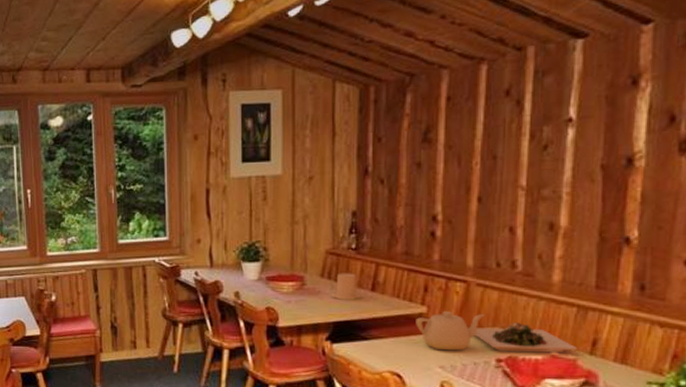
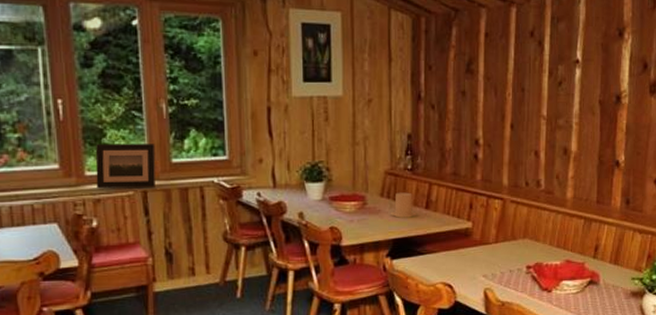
picture frame: none [55,226,105,267] -> present [95,144,156,189]
teapot: present [416,311,486,351] -> none [463,226,518,261]
salad: present [475,321,578,353] -> none [510,233,585,260]

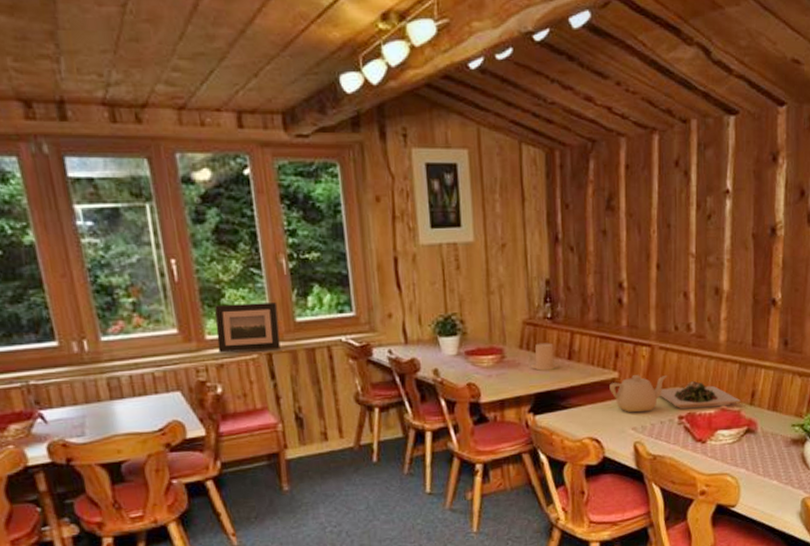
teapot: none [463,226,518,261] -> present [609,375,668,413]
salad: none [510,233,585,260] -> present [660,380,741,410]

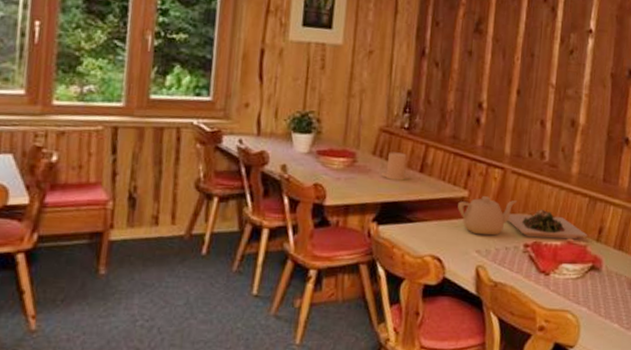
picture frame: present [215,302,281,353] -> none [63,71,135,124]

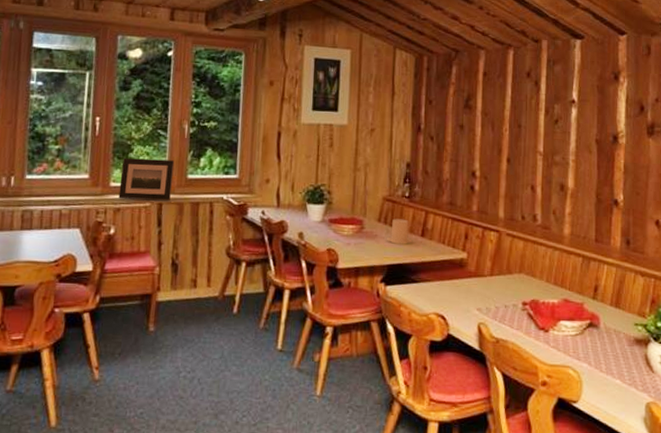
picture frame: none [63,71,135,124] -> present [118,158,175,201]
teapot: present [457,196,518,236] -> none [458,257,514,294]
salad: present [508,209,588,240] -> none [505,268,584,298]

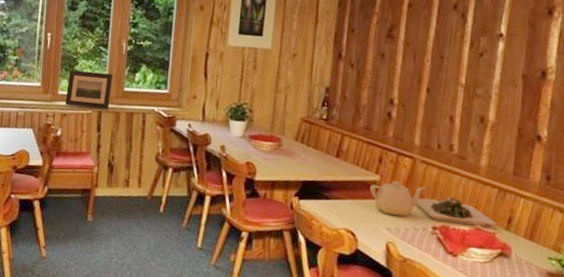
candle: present [386,218,413,244] -> none [302,139,328,164]
teapot: none [458,257,514,294] -> present [370,181,427,217]
salad: none [505,268,584,298] -> present [417,196,497,227]

